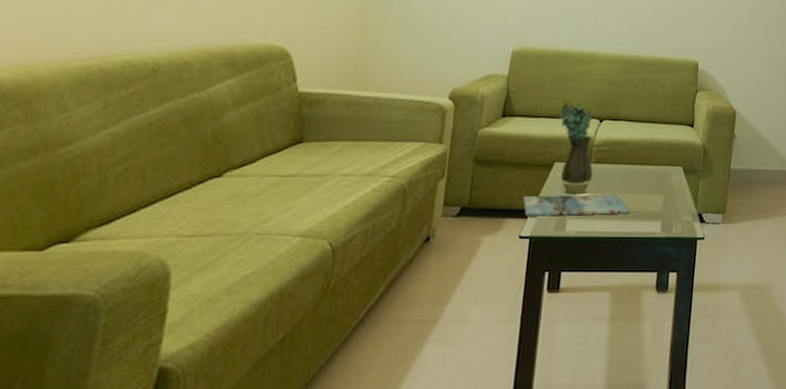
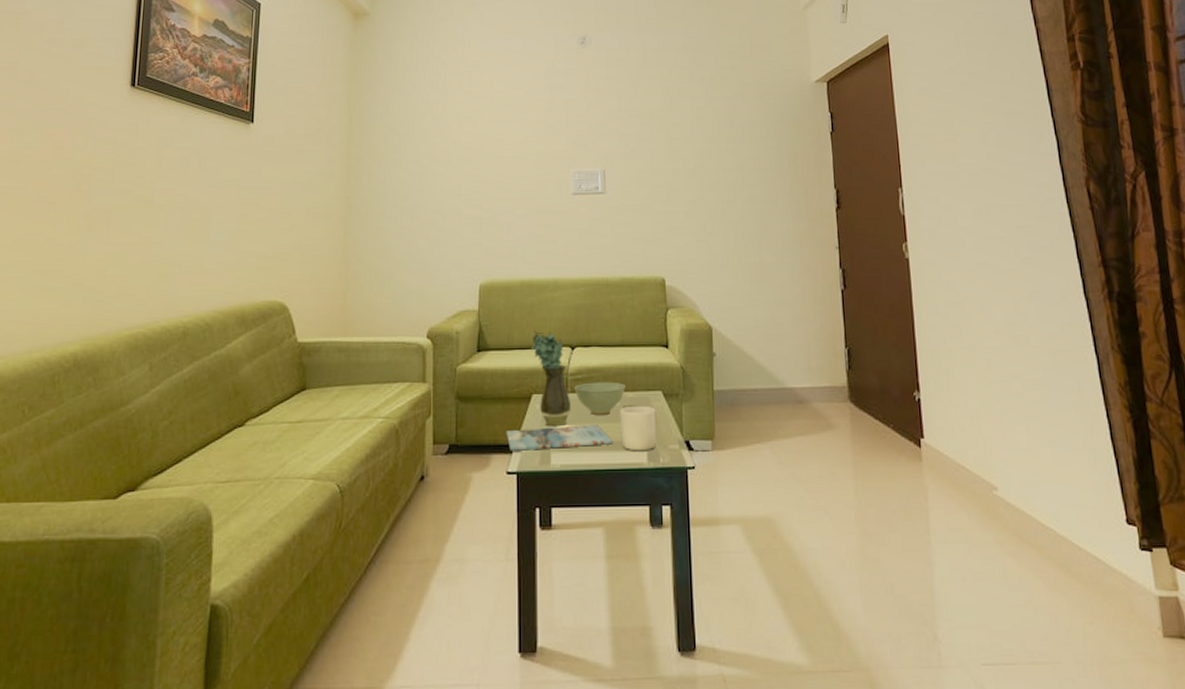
bowl: none [598,154,648,187] -> present [574,382,625,416]
mug: none [638,178,675,222] -> present [619,405,657,452]

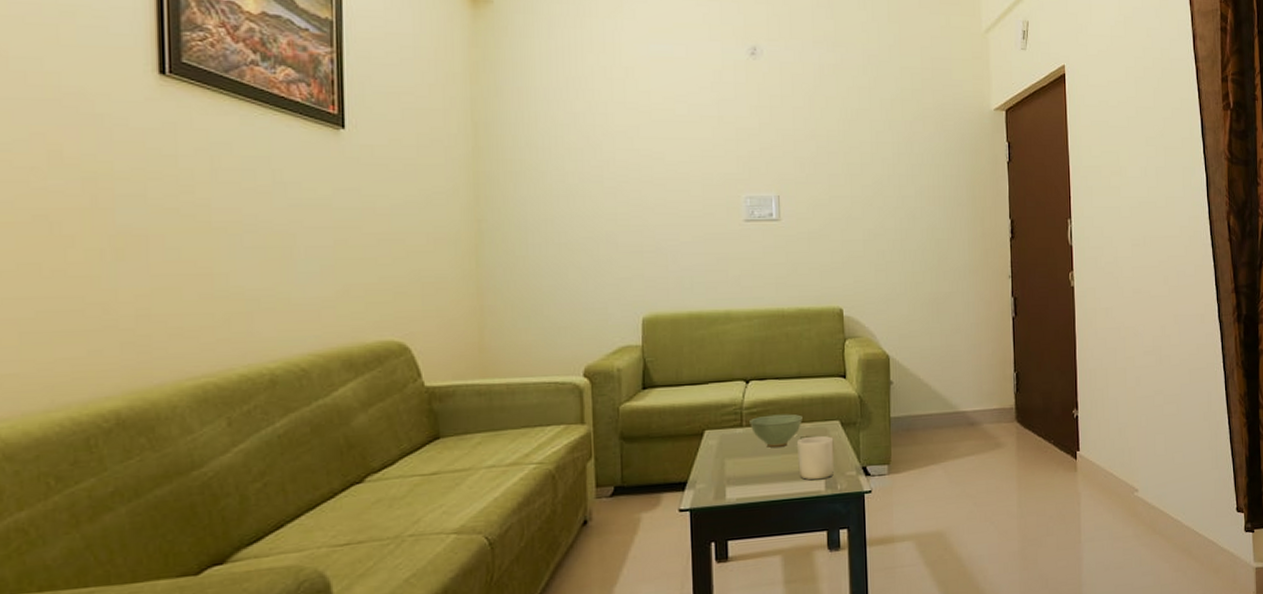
magazine: present [506,425,613,451] -> none [677,457,790,489]
vase: present [531,330,571,426] -> none [702,364,746,461]

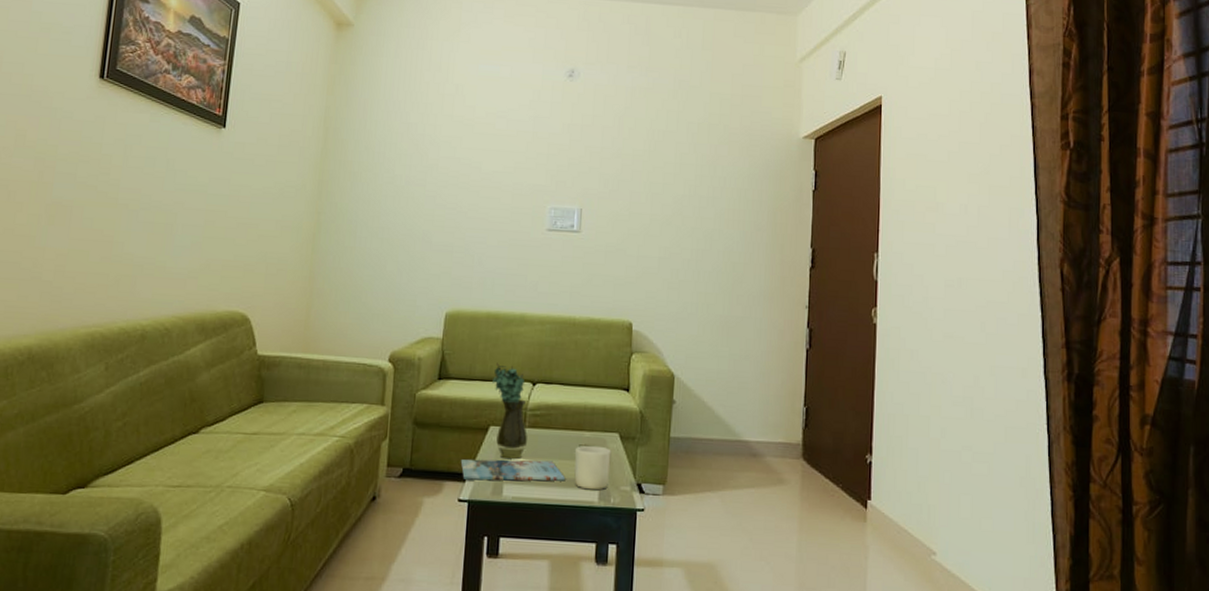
magazine: none [677,457,790,489] -> present [460,459,566,481]
vase: none [702,364,746,461] -> present [492,363,527,459]
bowl: present [749,414,803,448] -> none [532,419,583,453]

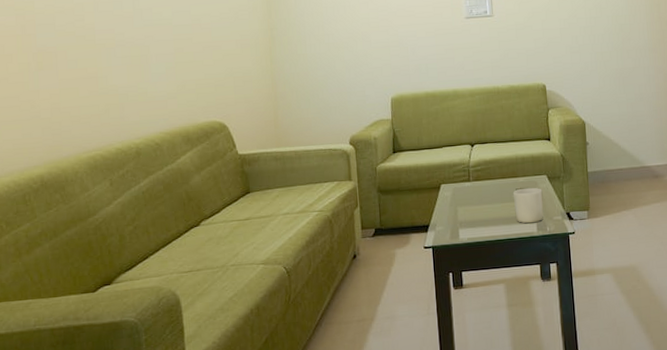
magazine: present [460,459,566,481] -> none [421,205,509,230]
vase: present [492,363,527,459] -> none [438,132,473,209]

